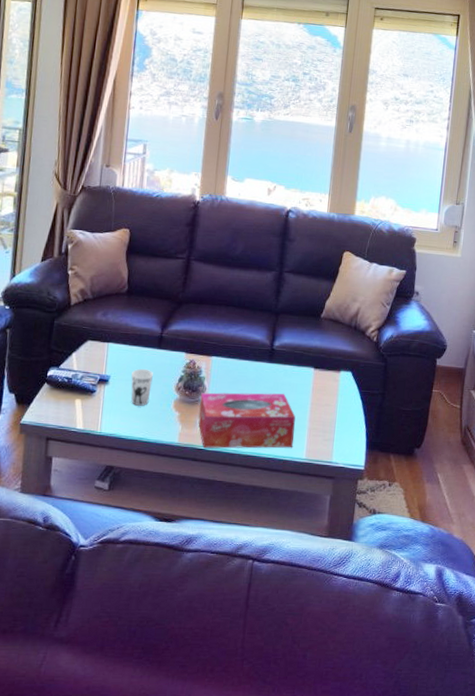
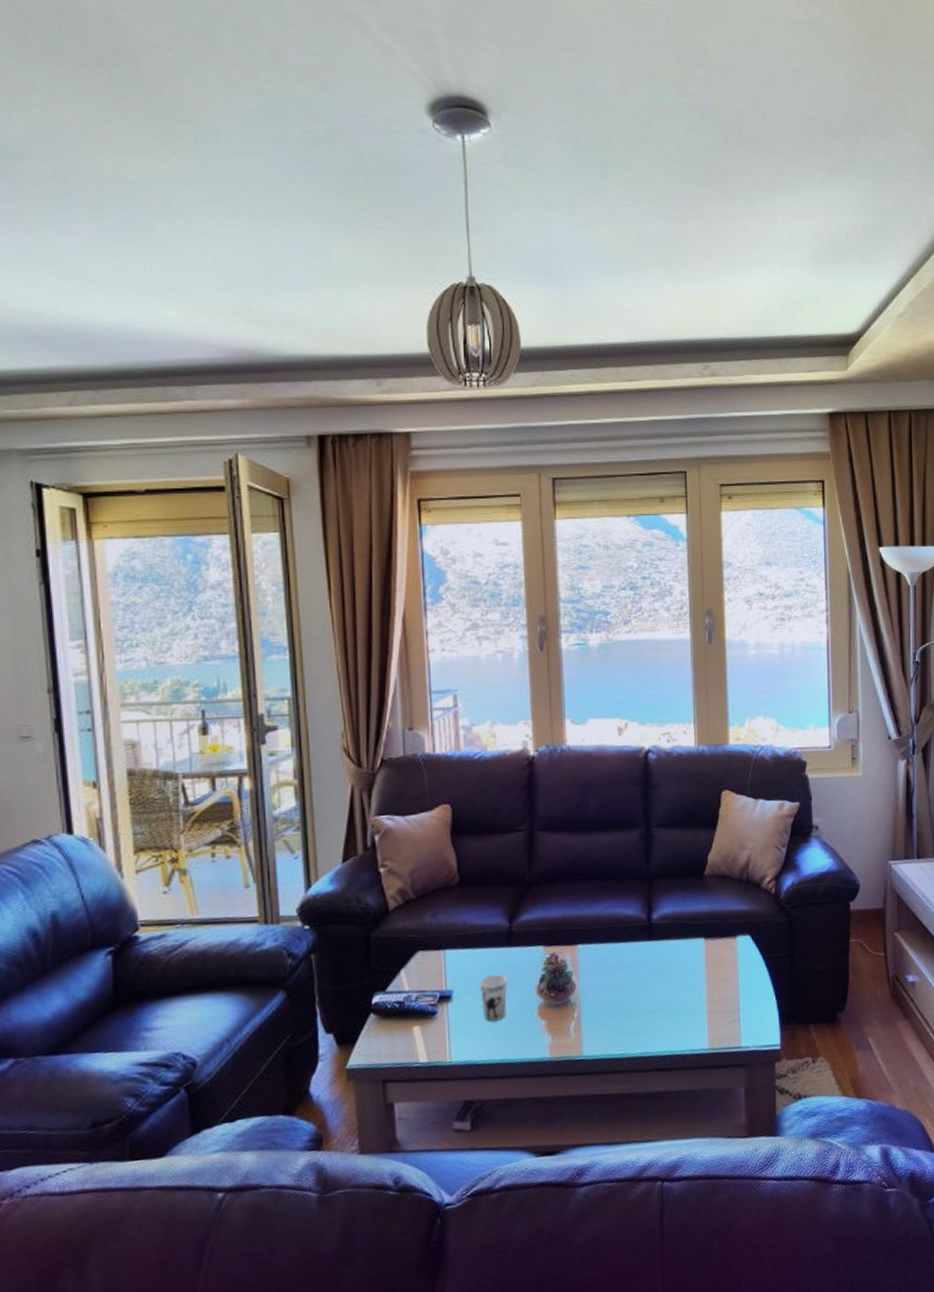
tissue box: present [198,392,296,449] -> none [570,975,692,1059]

